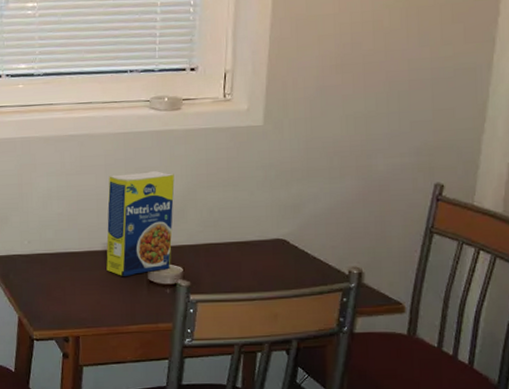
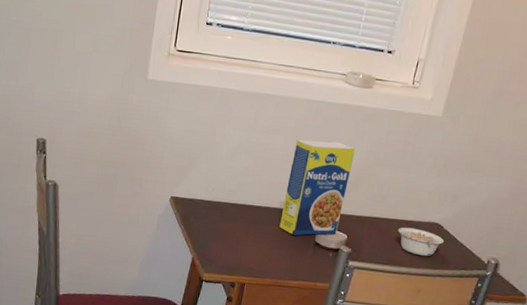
legume: none [238,248,294,278] -> present [398,227,445,257]

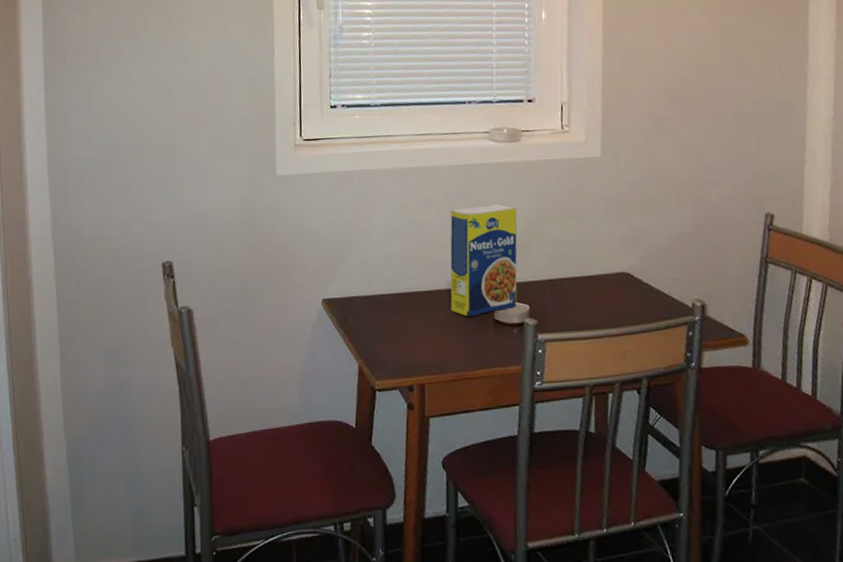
legume: present [398,227,445,257] -> none [584,282,639,313]

